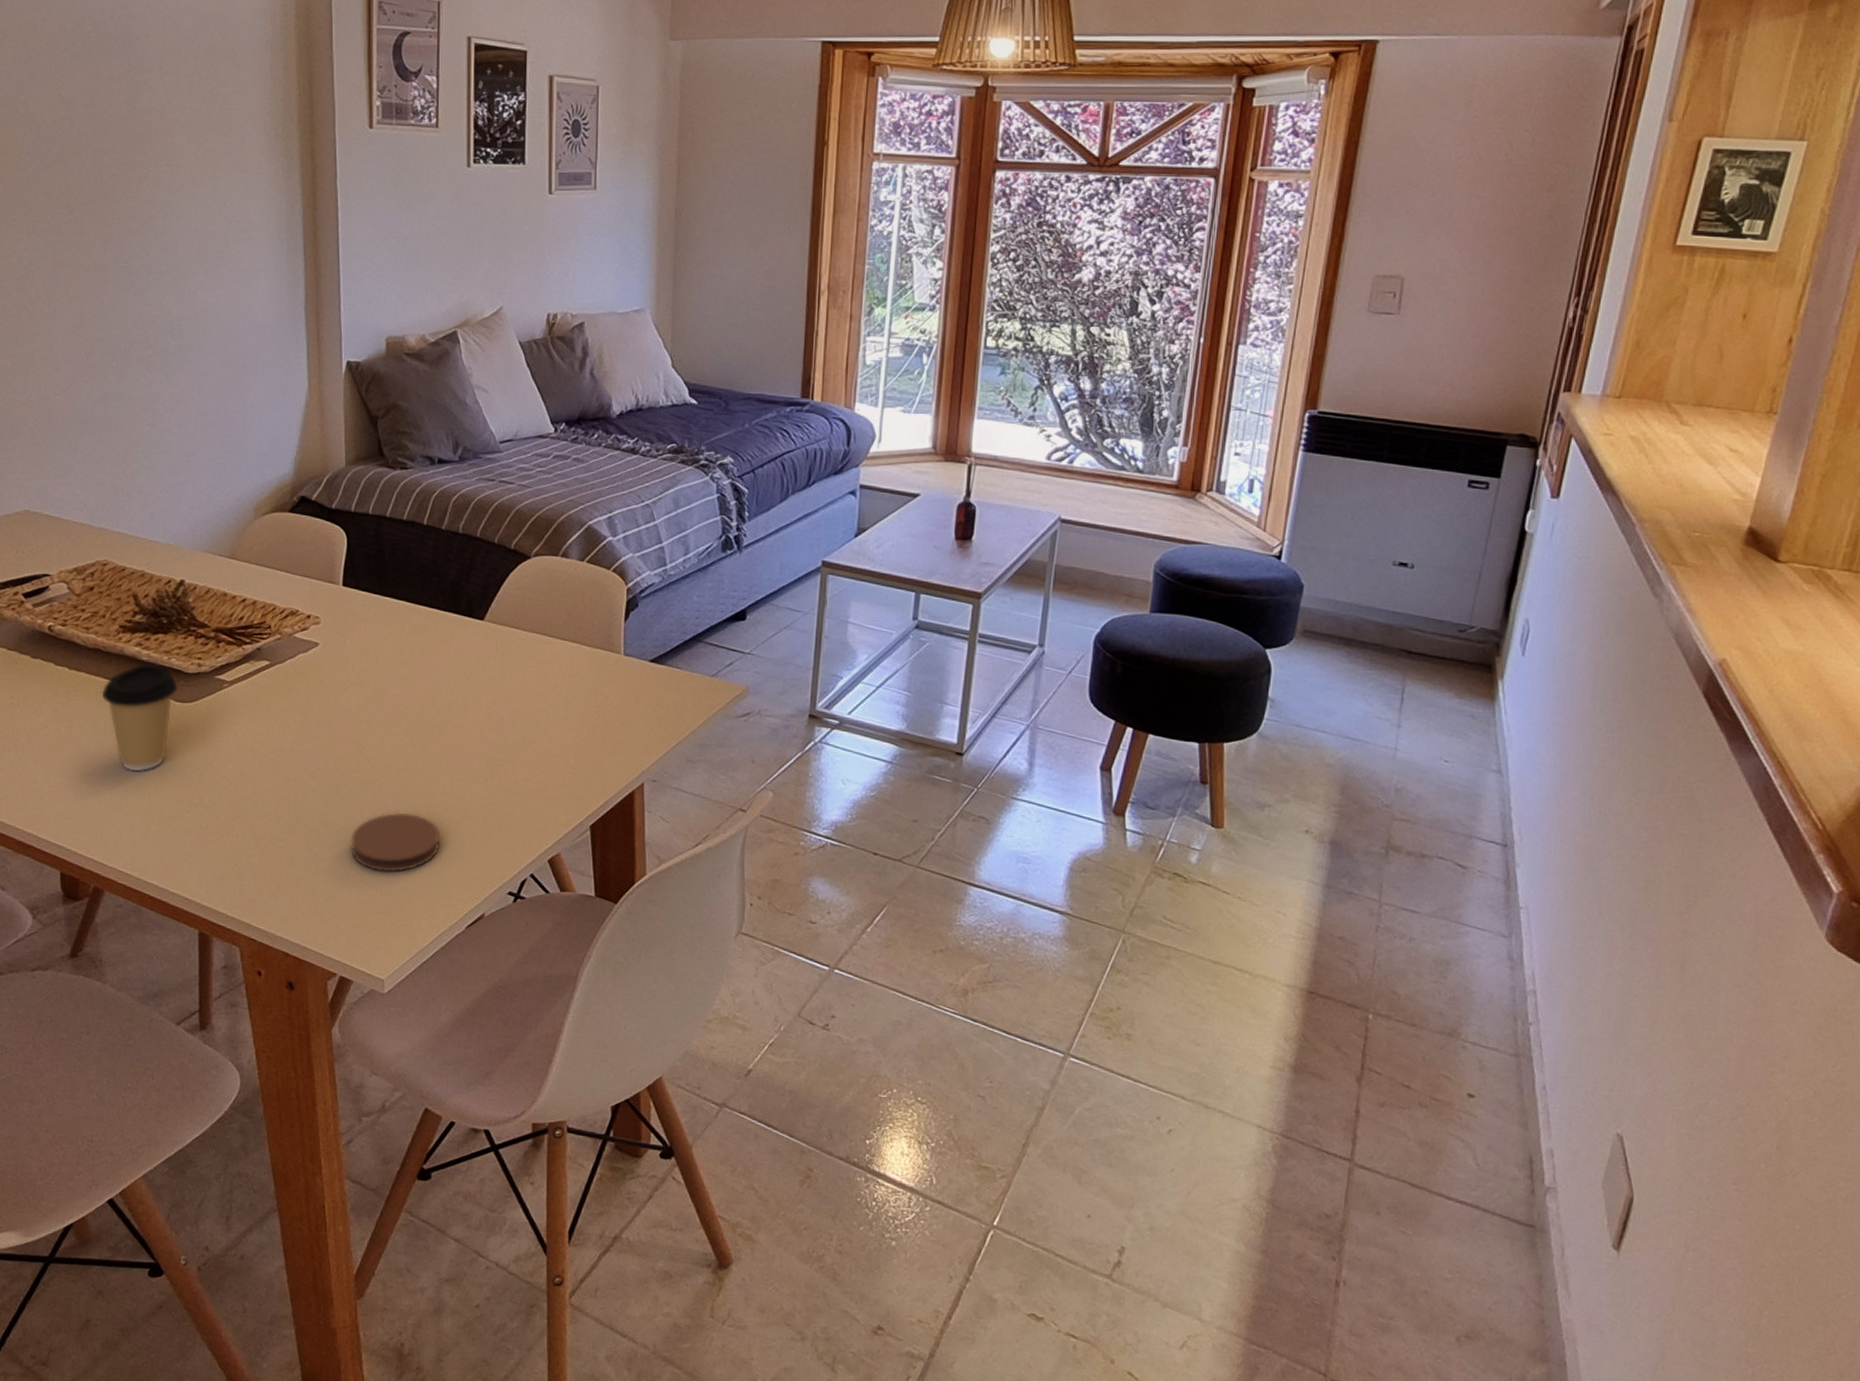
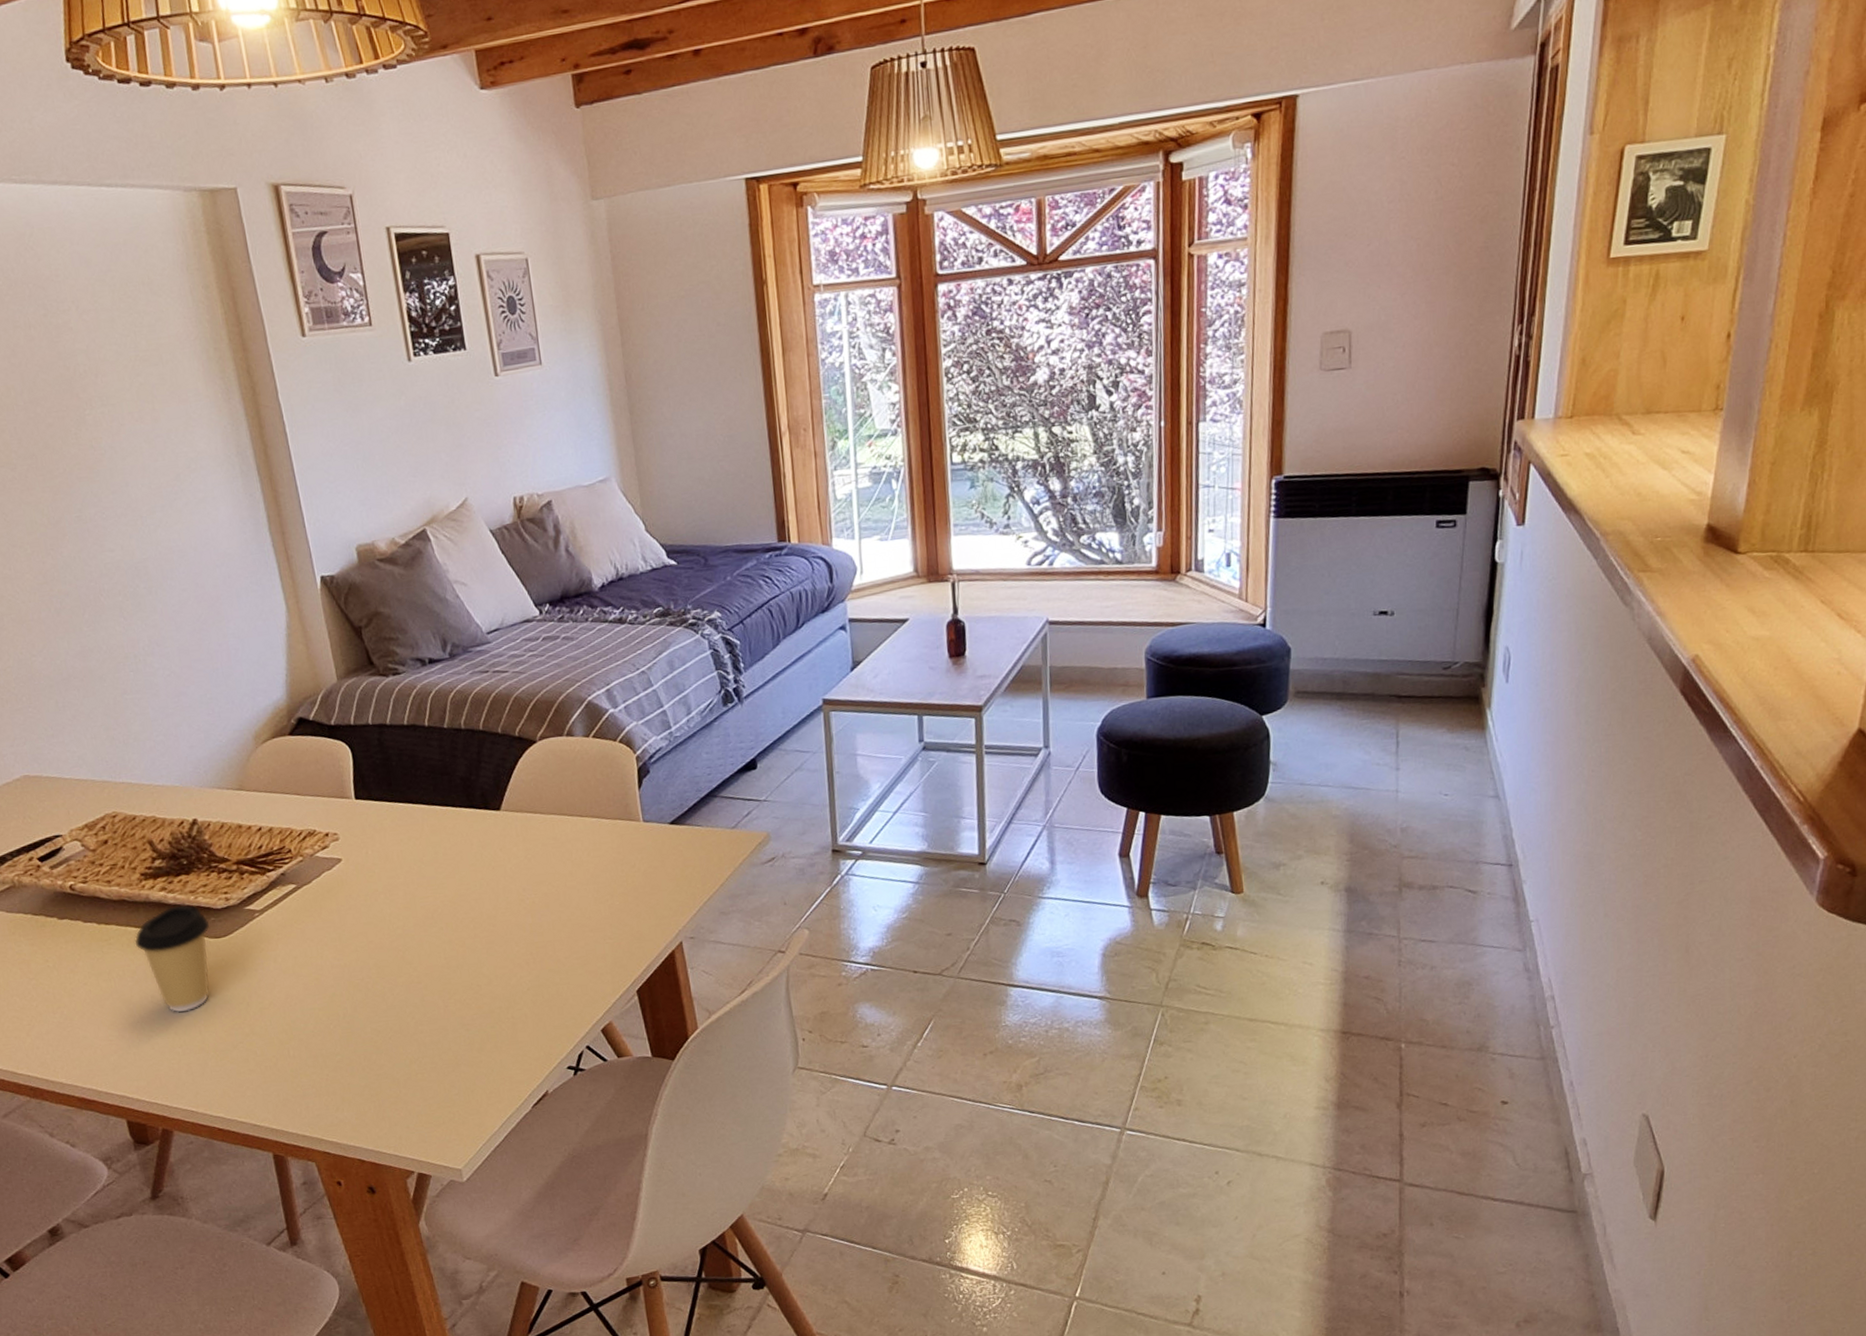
coaster: present [350,812,441,873] -> none [405,1007,494,1068]

